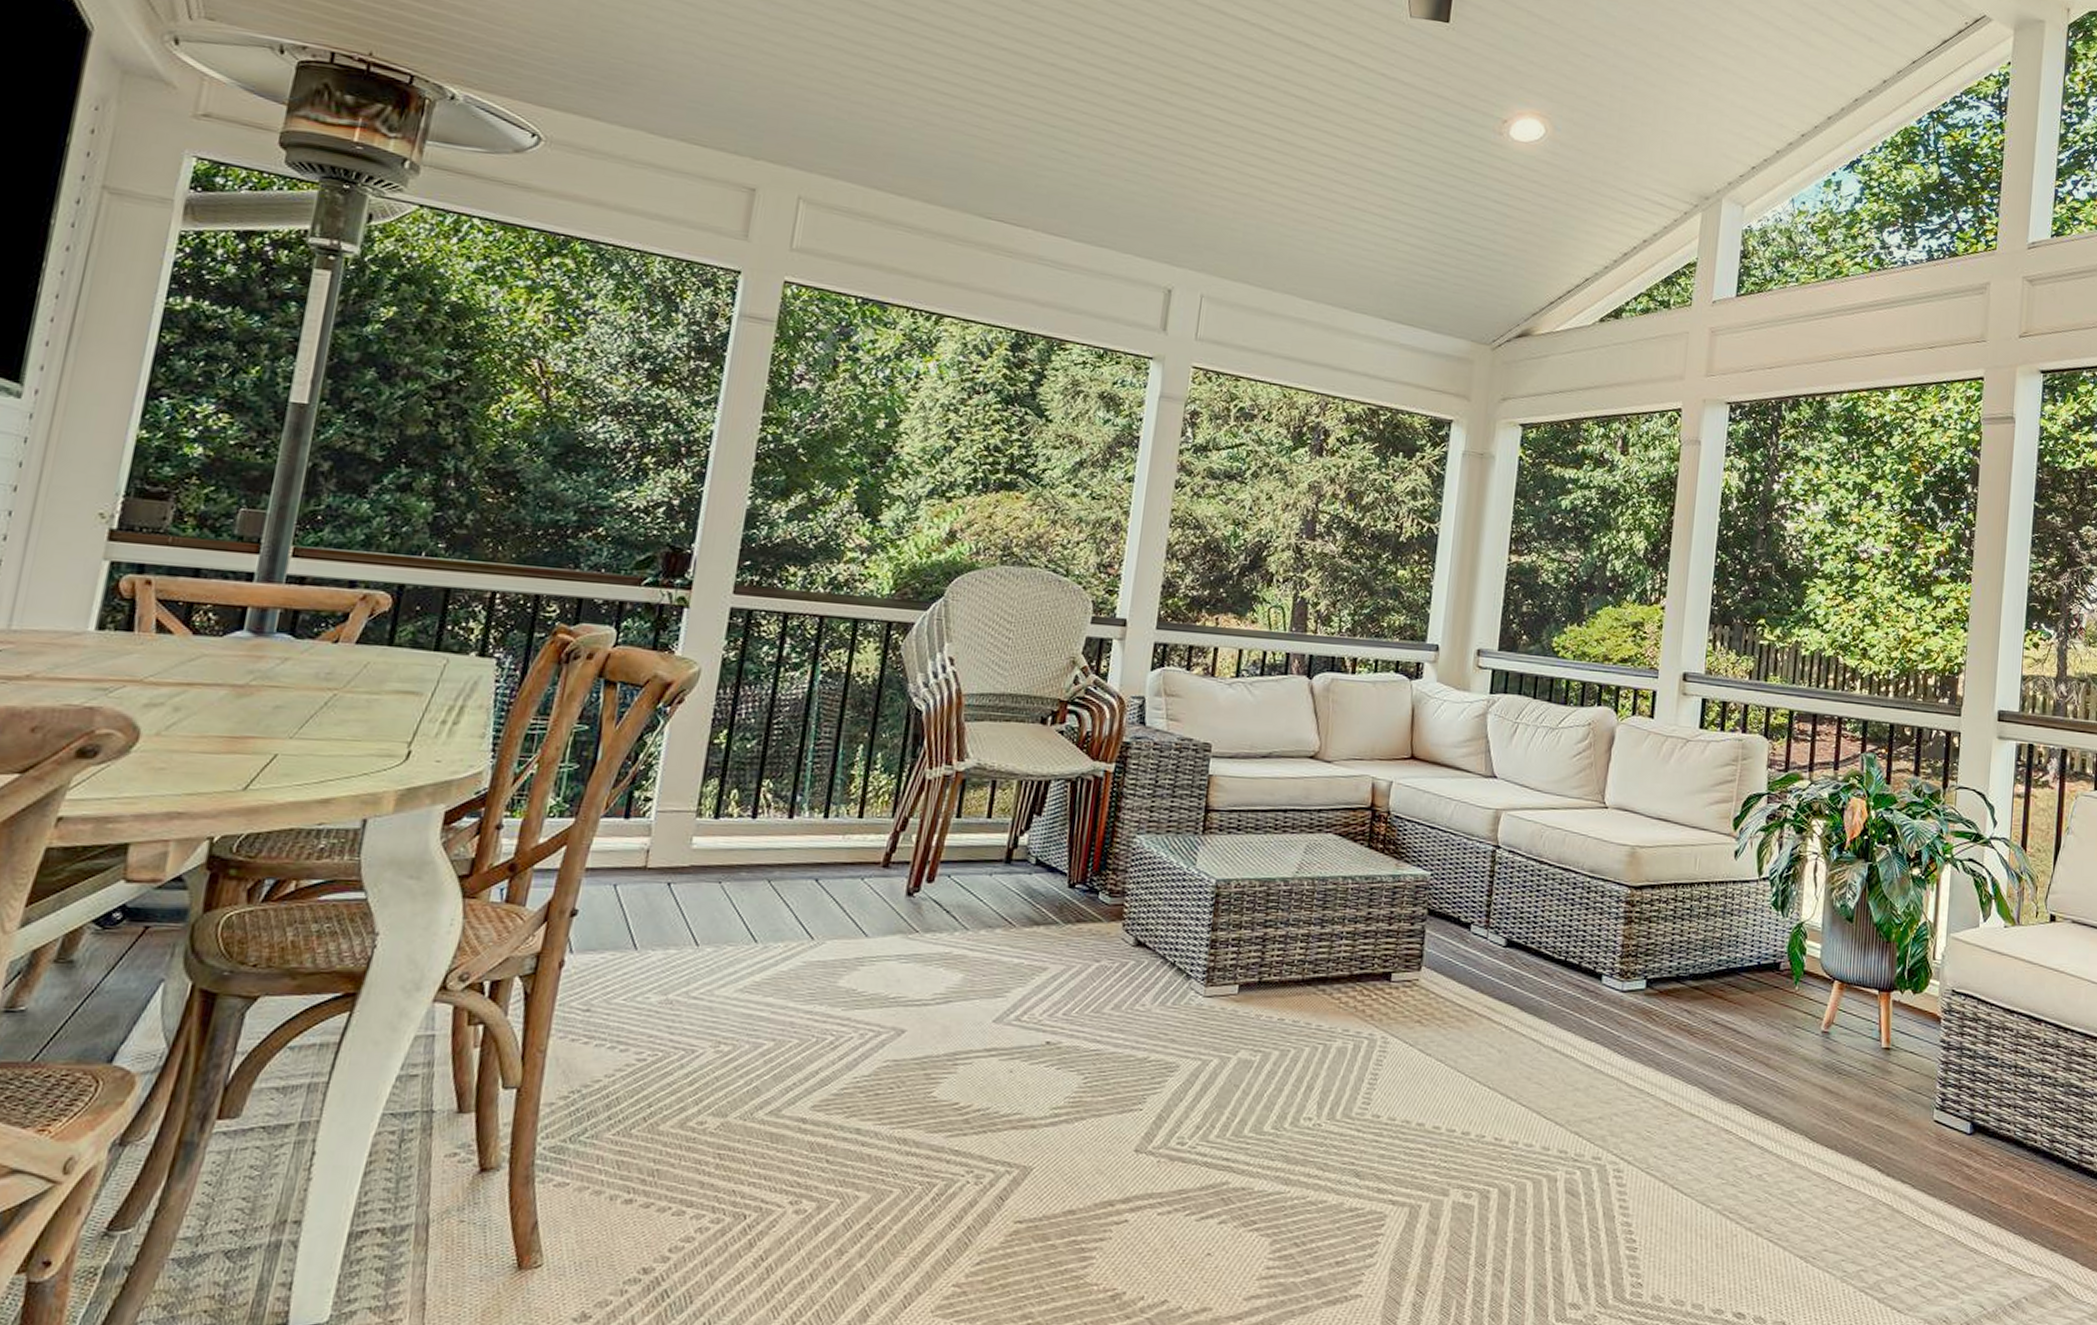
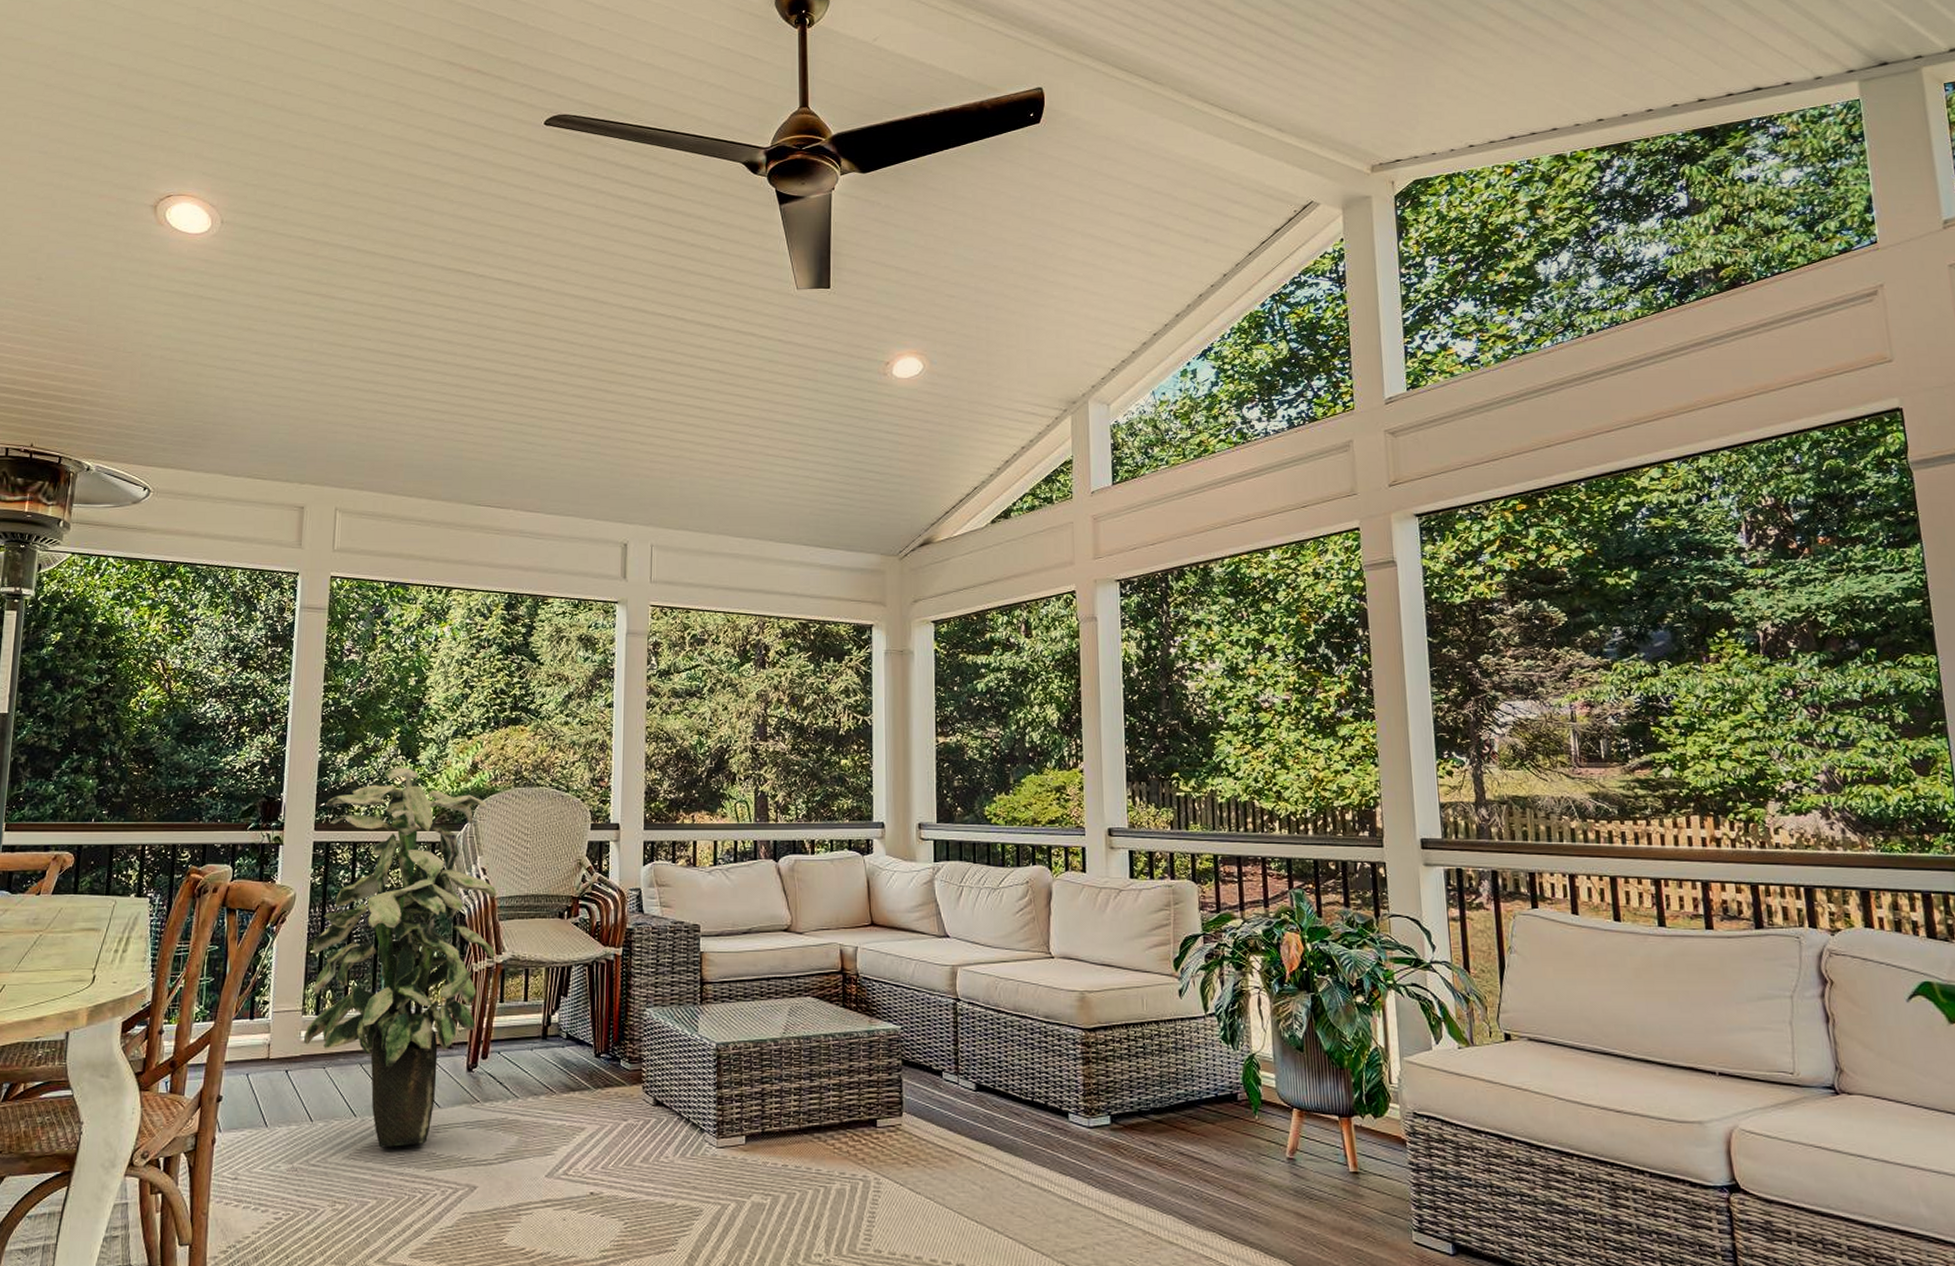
indoor plant: none [696,526,965,981] -> present [304,767,497,1148]

